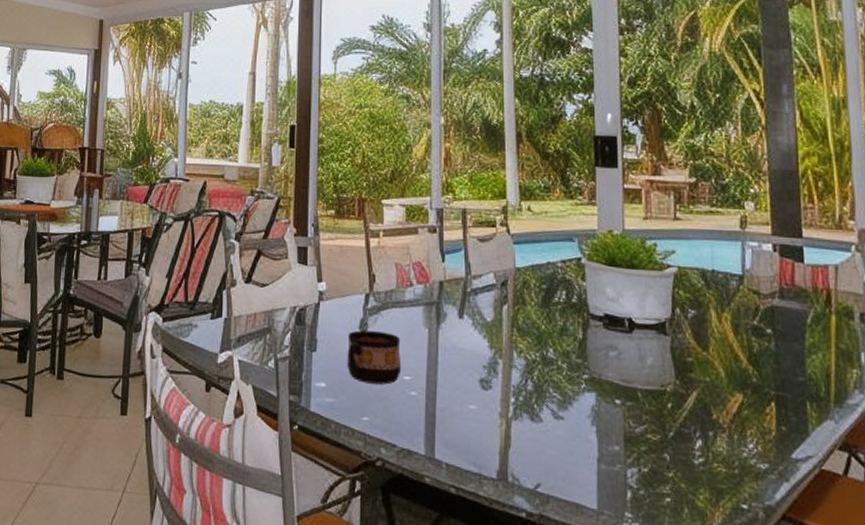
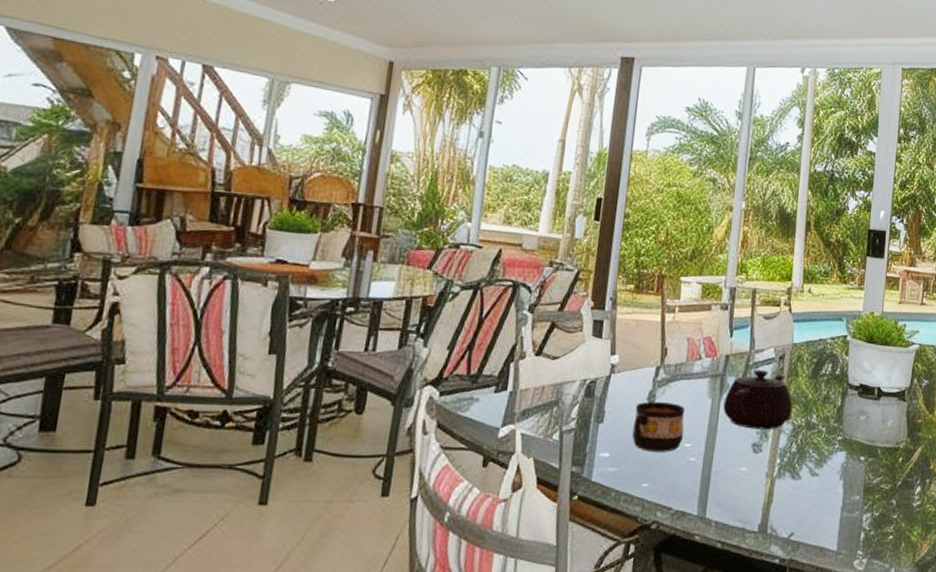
teapot: none [442,297,524,365] -> present [723,370,793,430]

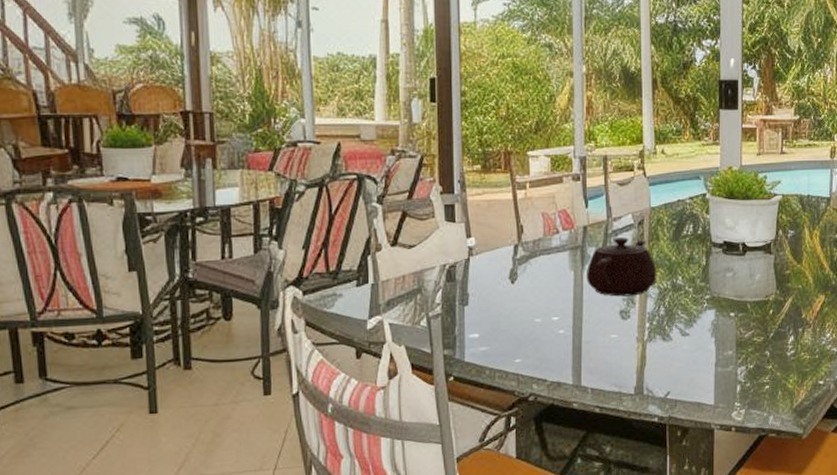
cup: present [632,401,686,452] -> none [498,278,550,329]

